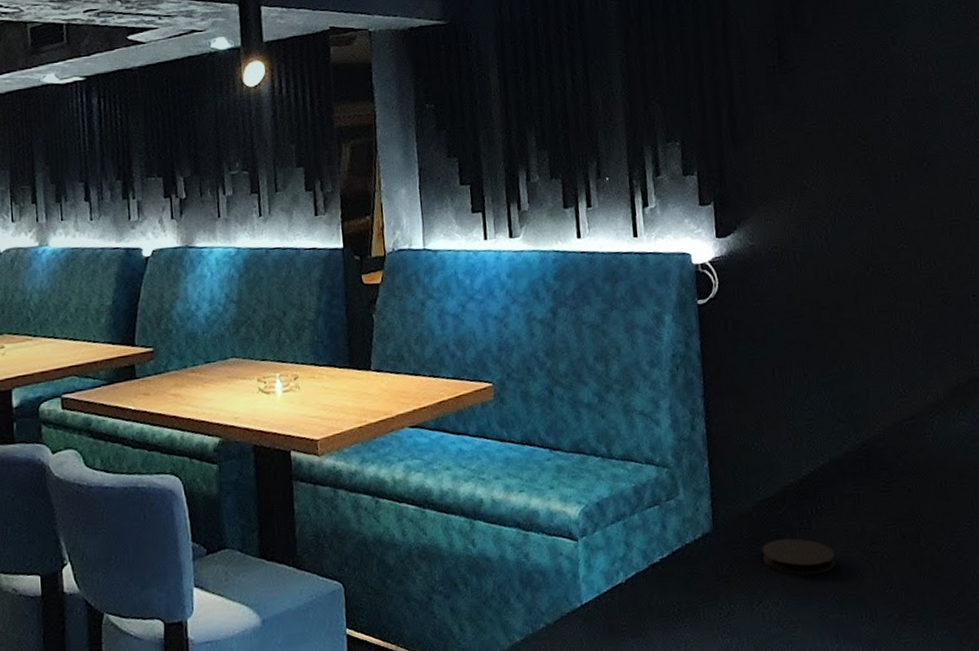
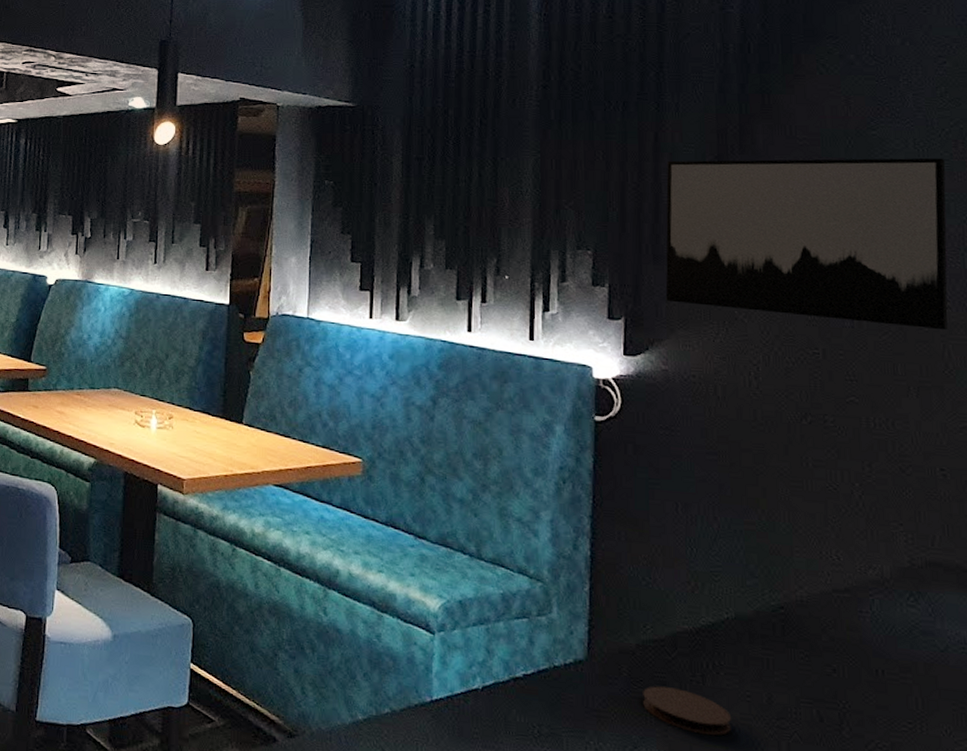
wall art: none [735,18,968,181] -> present [665,157,948,331]

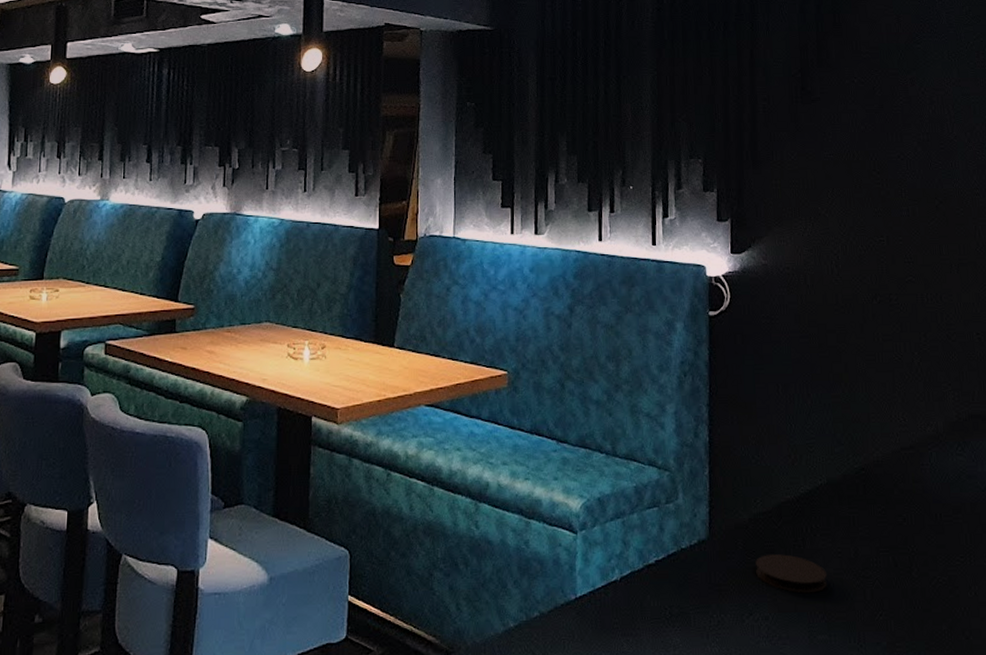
wall art: present [665,157,948,331] -> none [761,66,978,214]

